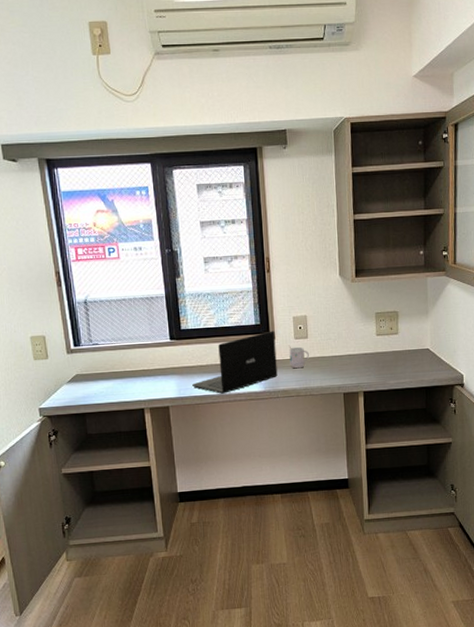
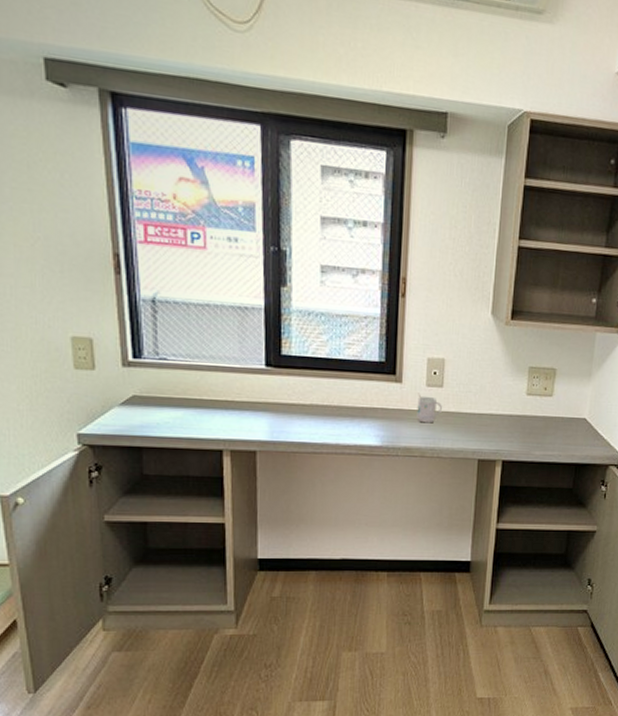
laptop: present [192,331,278,394] -> none [289,372,403,443]

